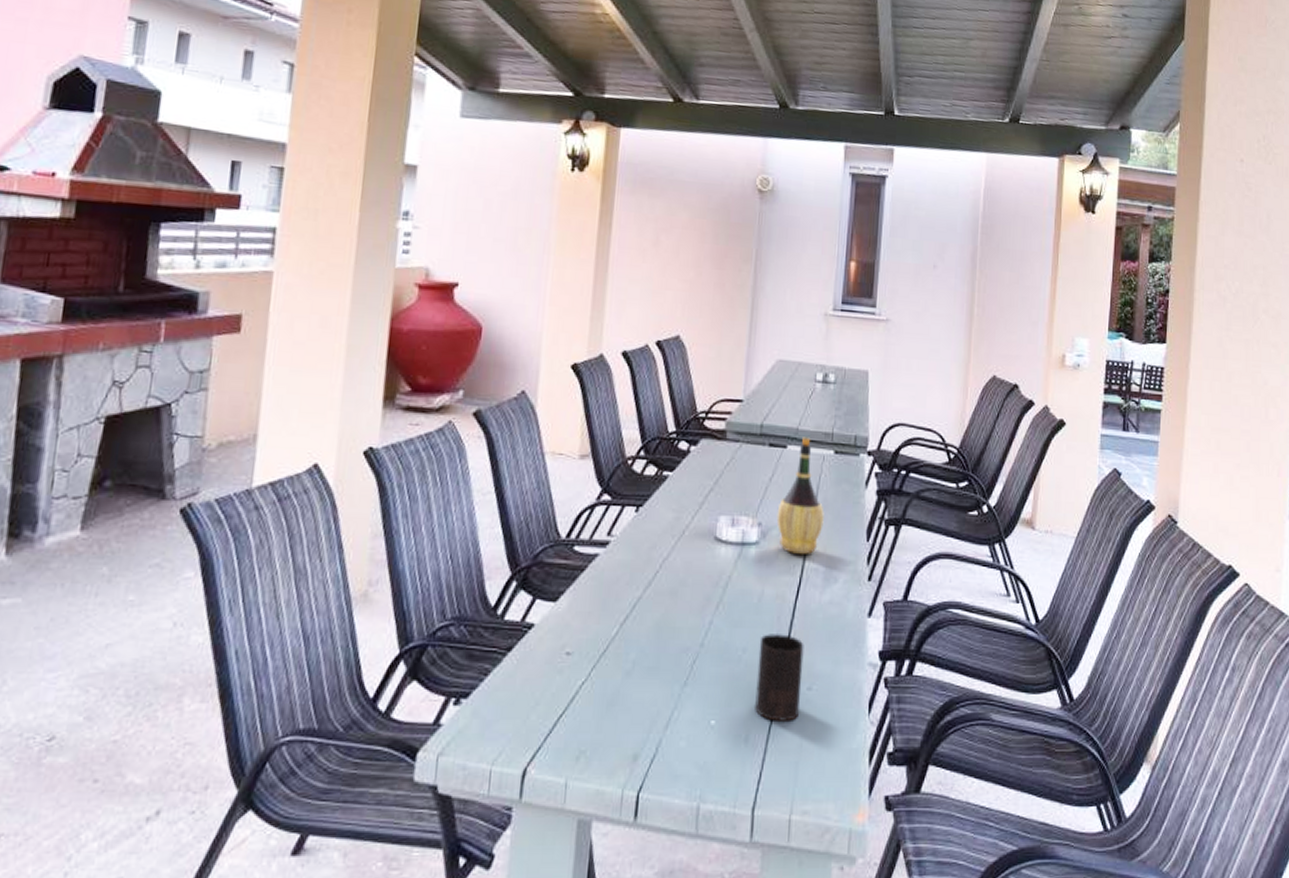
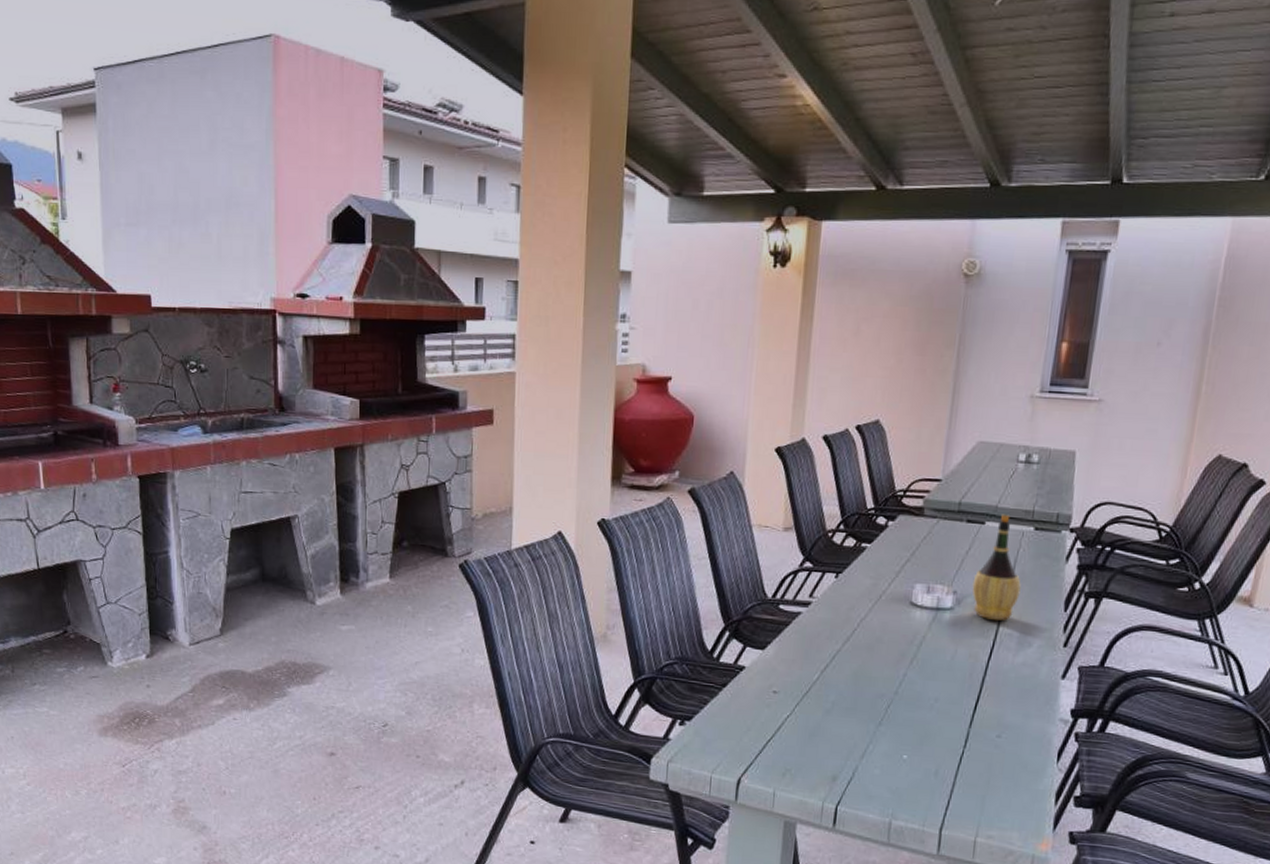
cup: present [755,634,804,723] -> none [945,687,995,763]

